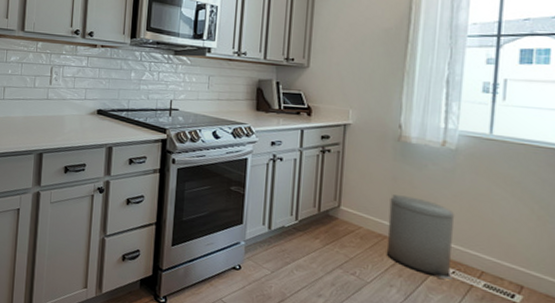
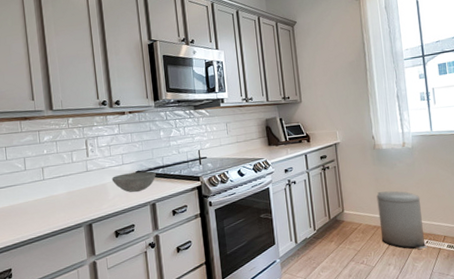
bowl: none [70,109,119,132] -> present [111,171,156,193]

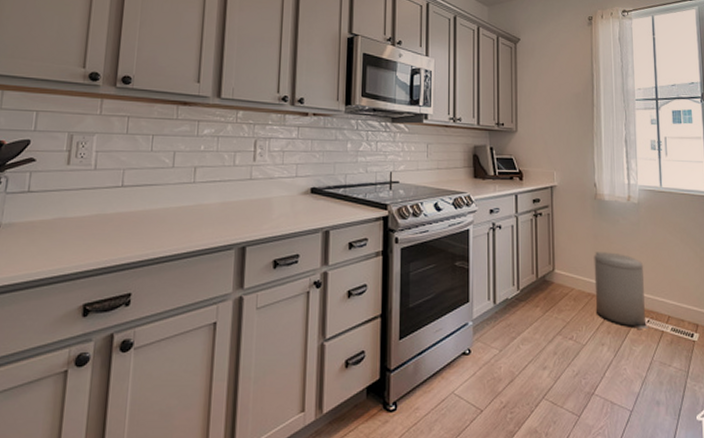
bowl: present [111,171,156,193] -> none [279,188,335,214]

